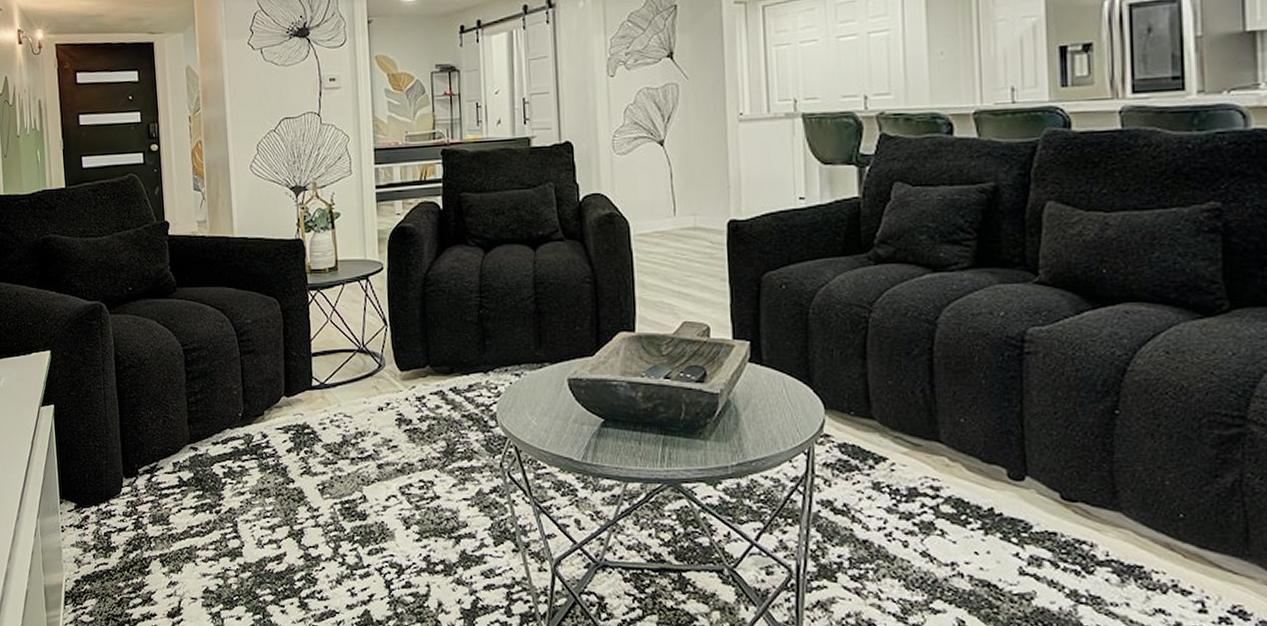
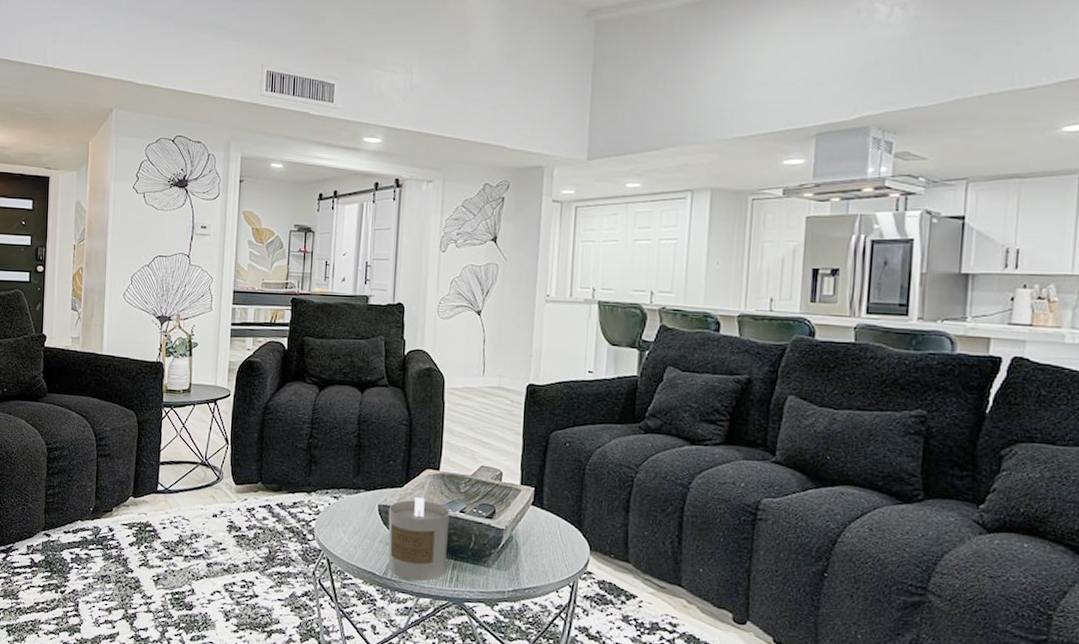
candle: none [580,365,655,464] -> present [388,497,450,582]

